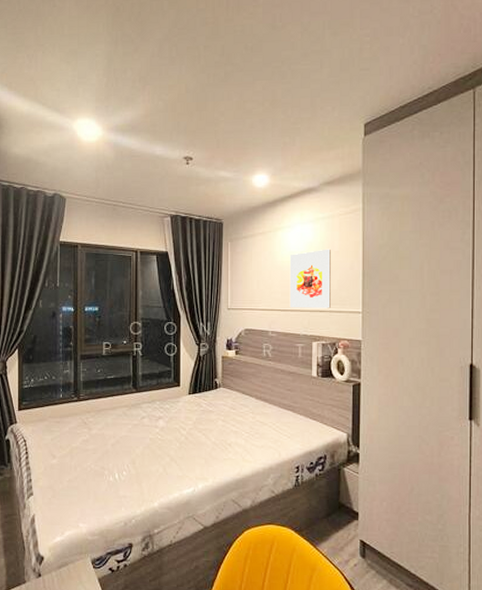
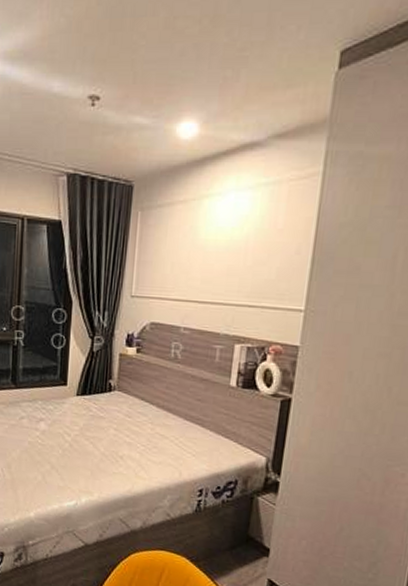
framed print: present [289,248,331,308] -> none [209,225,273,303]

